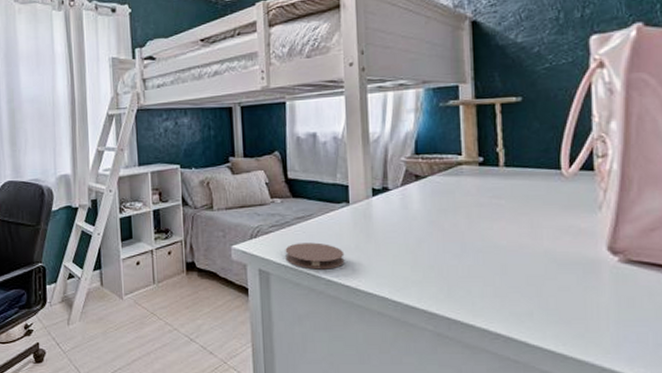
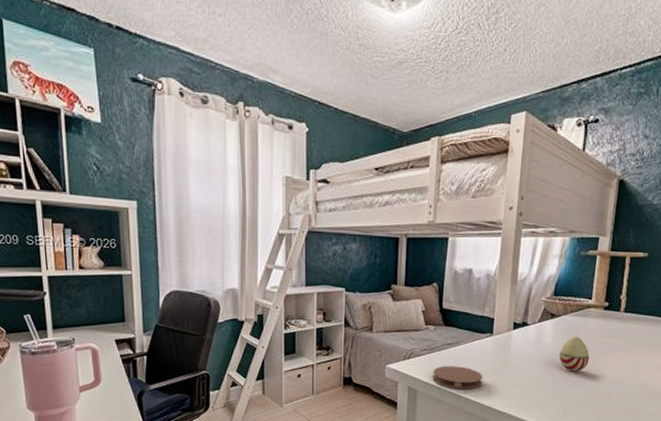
decorative egg: none [432,199,471,241] -> present [559,336,590,372]

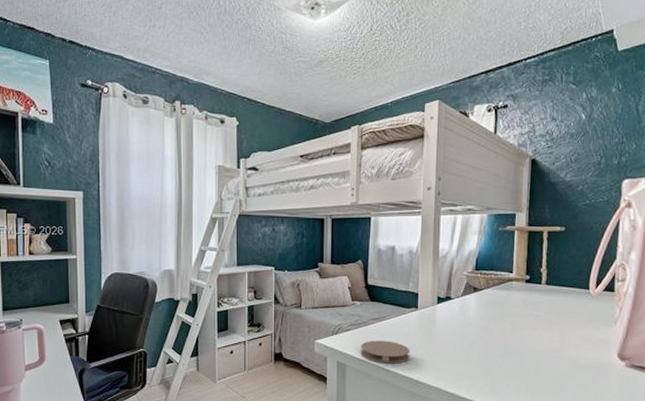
decorative egg: present [559,336,590,372] -> none [484,309,514,344]

